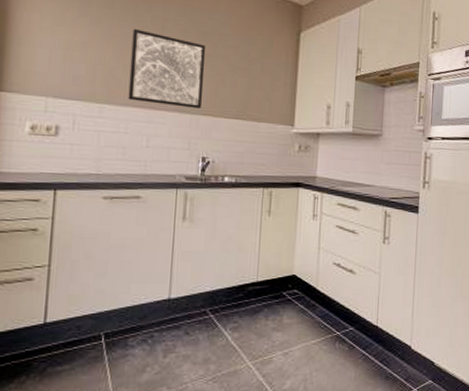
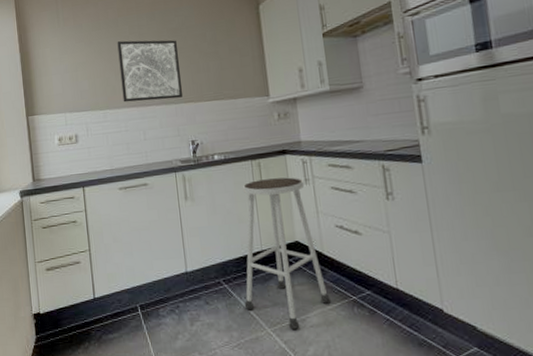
stool: none [228,208,316,363] -> present [242,177,330,329]

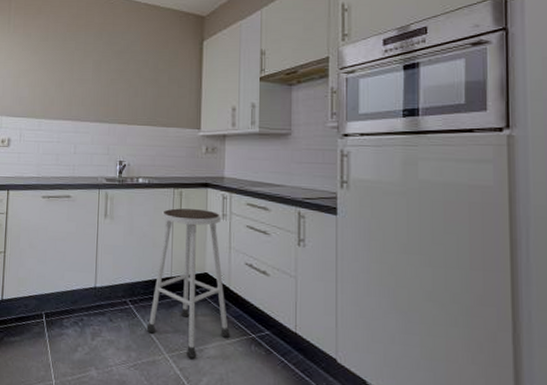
wall art: present [117,40,183,103] -> none [59,55,119,118]

